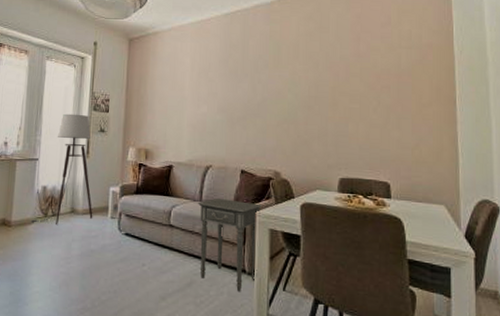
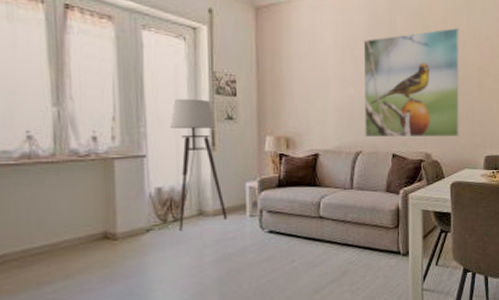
side table: present [197,197,262,291] -> none [348,184,414,272]
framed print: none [215,49,312,156] -> present [363,27,460,137]

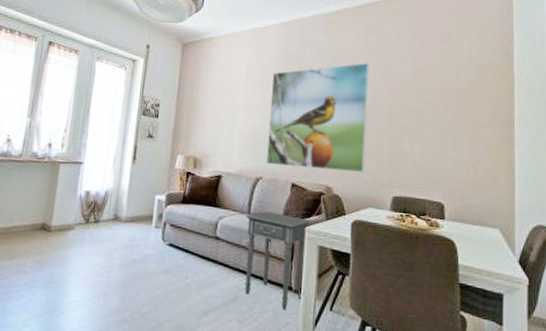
floor lamp: present [144,98,227,231] -> none [71,117,139,232]
side table: none [348,184,414,272] -> present [245,211,312,309]

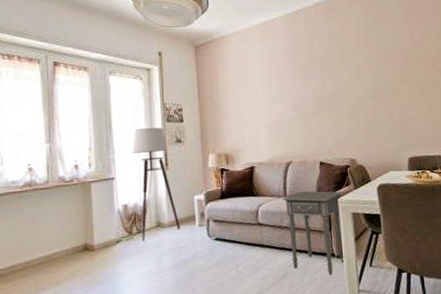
floor lamp: none [71,117,139,232] -> present [115,127,181,242]
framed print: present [266,62,369,172] -> none [286,41,381,148]

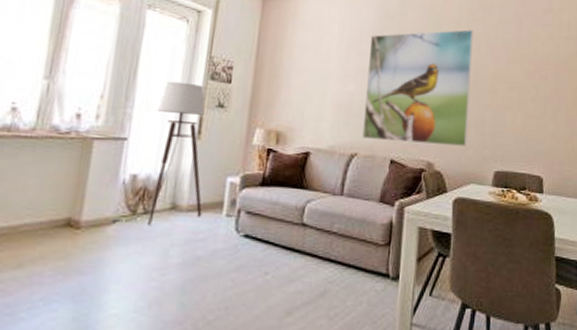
side table: present [282,191,346,274] -> none [336,191,412,299]
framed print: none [286,41,381,148] -> present [362,29,474,146]

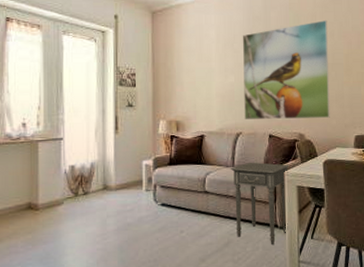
floor lamp: present [110,81,205,225] -> none [60,90,127,203]
side table: none [336,191,412,299] -> present [230,162,289,244]

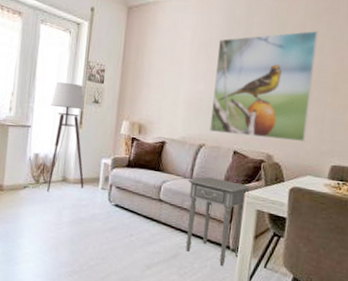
floor lamp: none [60,90,127,203] -> present [22,81,85,192]

